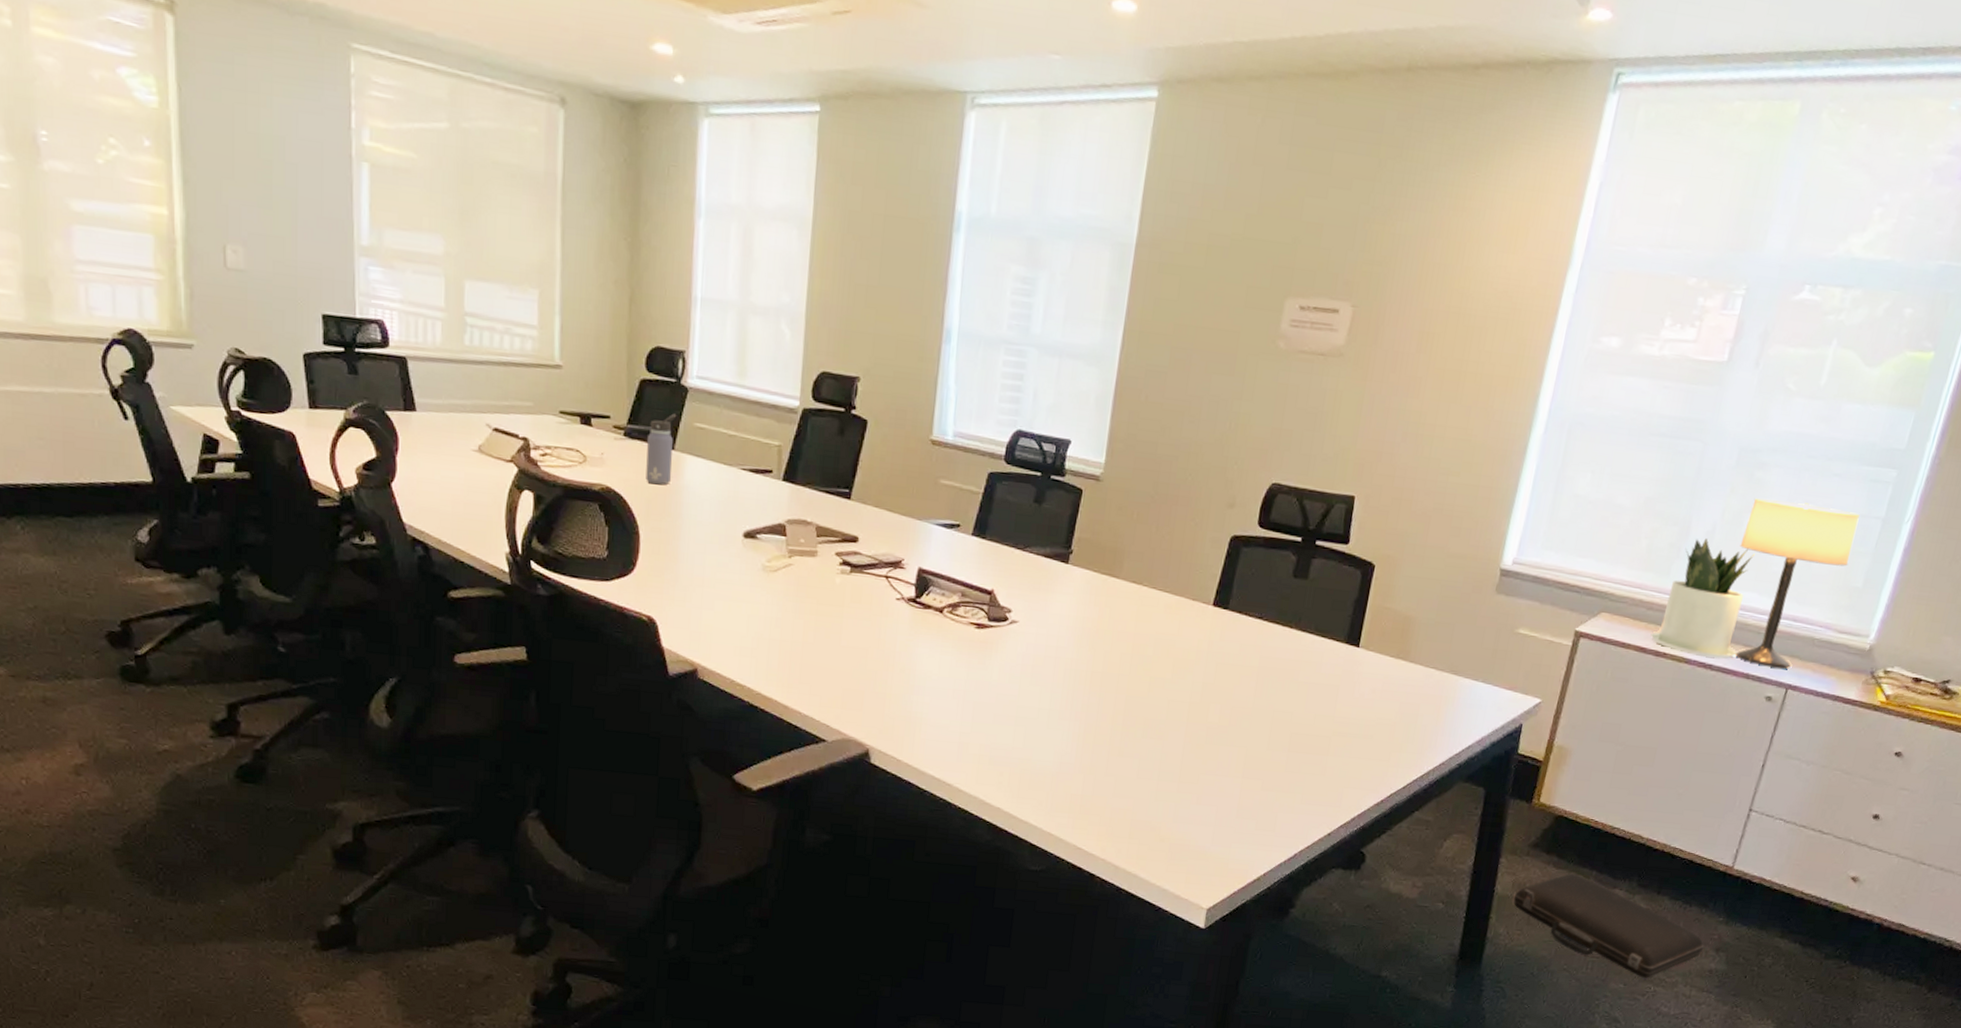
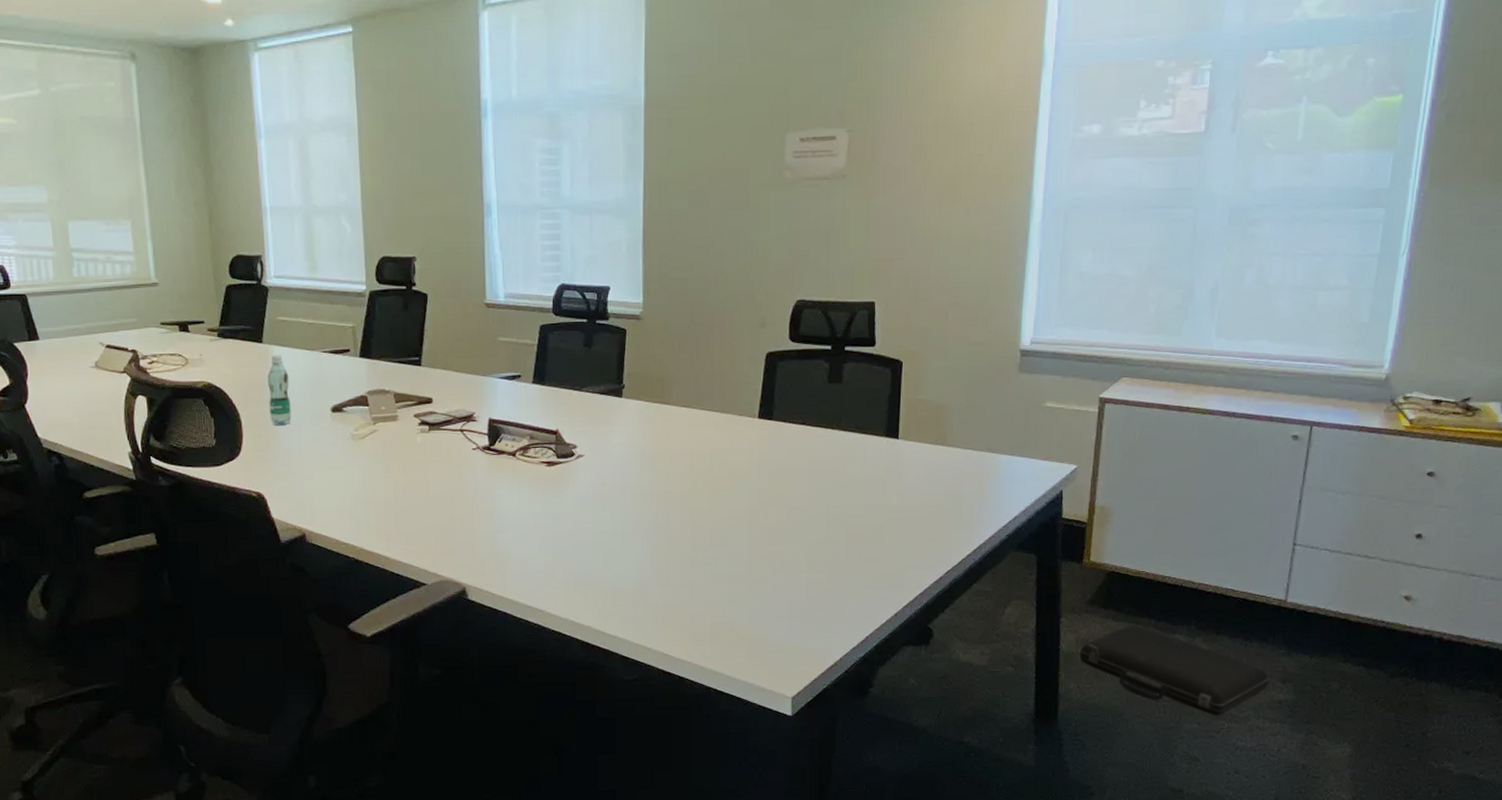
water bottle: present [645,413,677,485] -> none [238,311,263,376]
bottle: none [673,464,700,545] -> present [267,354,291,425]
planter: present [1650,539,1755,660] -> none [1172,296,1260,407]
table lamp: present [1735,498,1860,669] -> none [1244,250,1355,408]

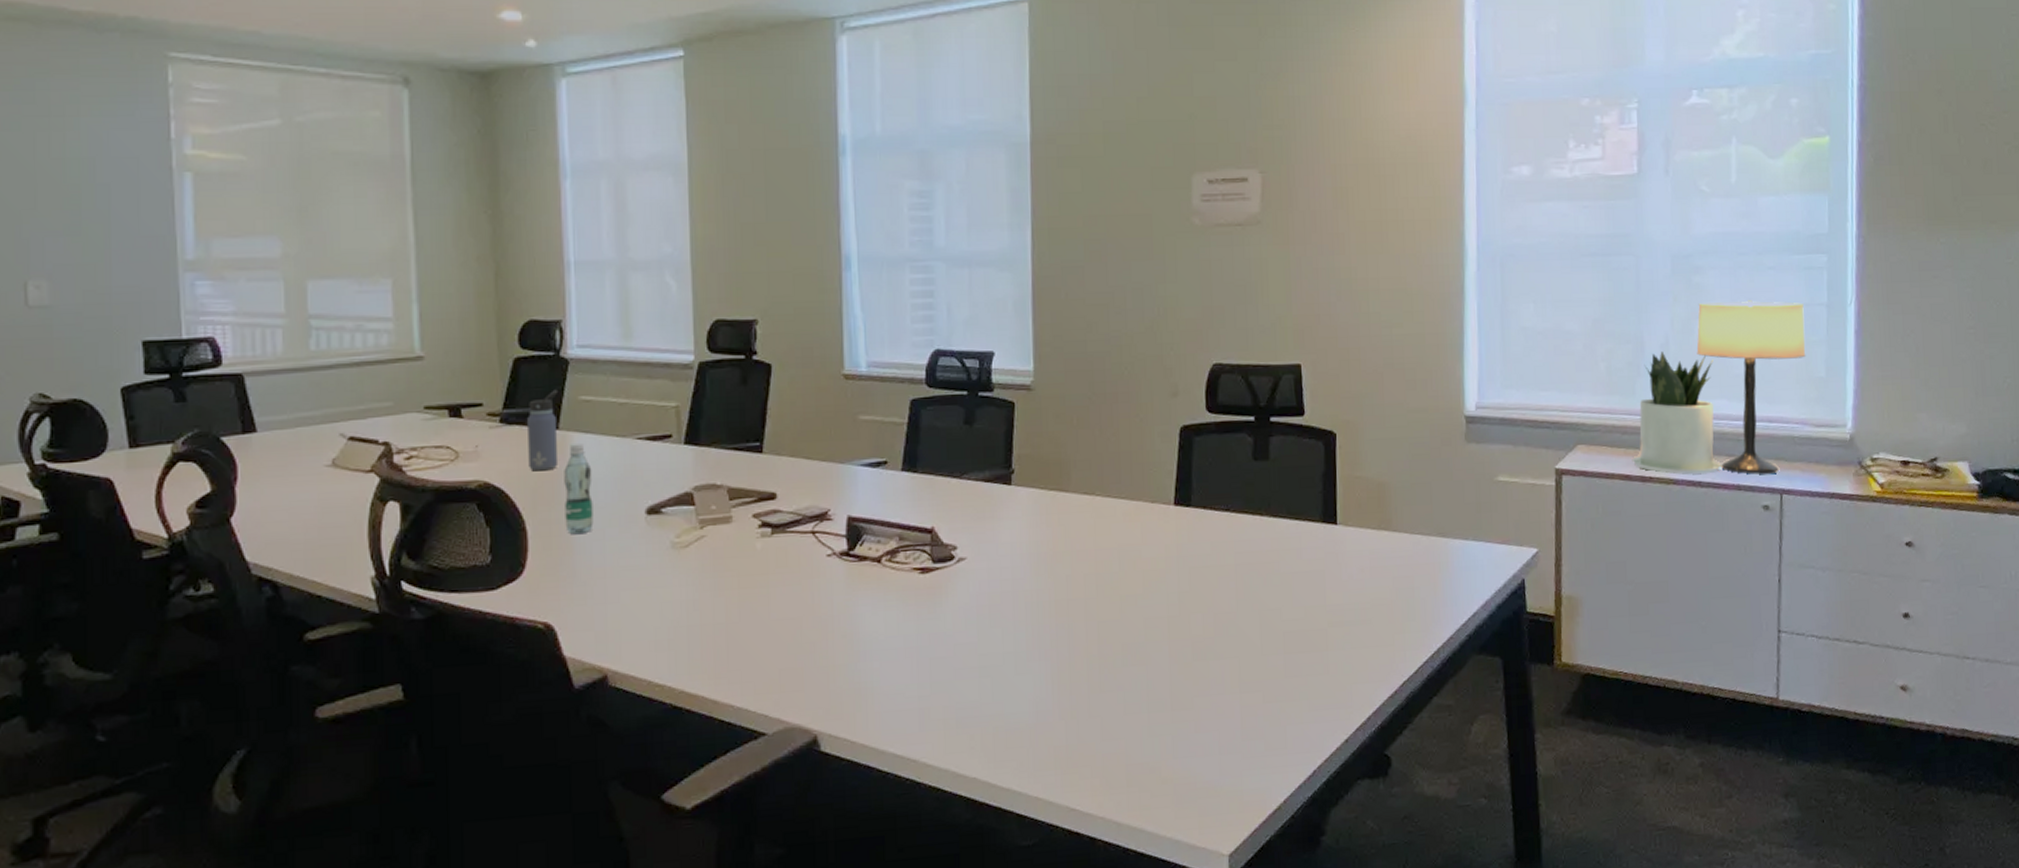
water bottle: none [238,311,263,376] -> present [527,389,559,471]
briefcase: present [1079,625,1269,716] -> none [1559,737,1771,844]
planter: none [1172,296,1260,407] -> present [1632,352,1722,476]
table lamp: none [1244,250,1355,408] -> present [1696,300,1806,475]

